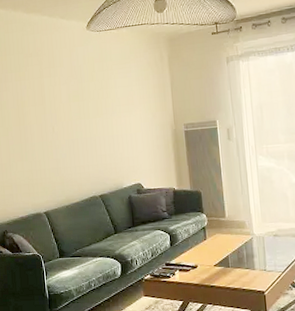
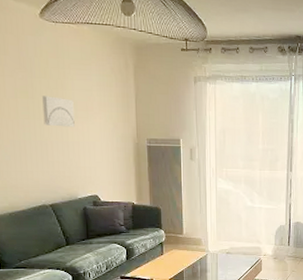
wall art: none [90,96,118,123] -> present [42,96,75,127]

